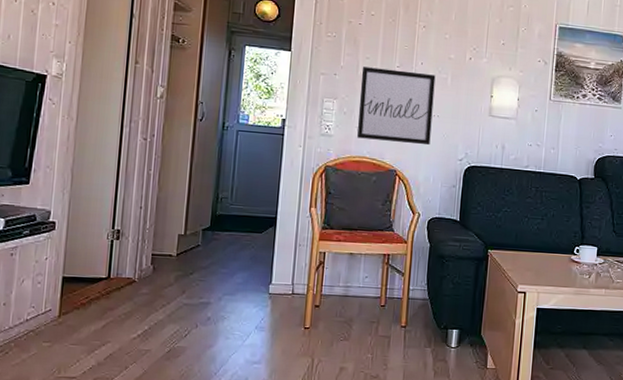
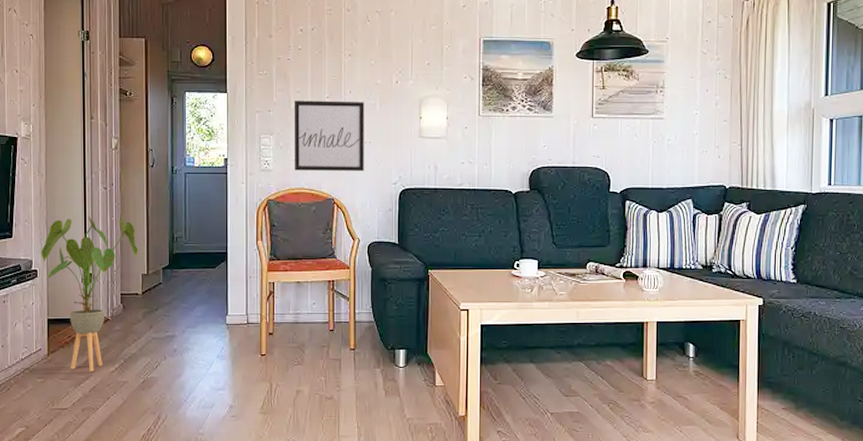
house plant: none [62,167,176,338] -> present [41,216,138,372]

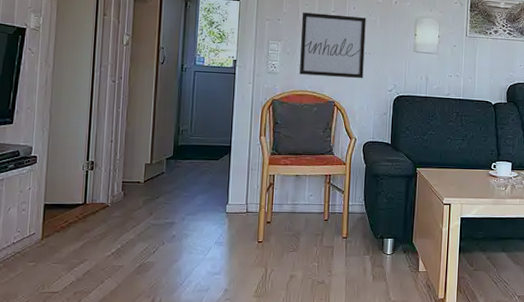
house plant: present [41,216,138,372] -> none [42,106,143,257]

